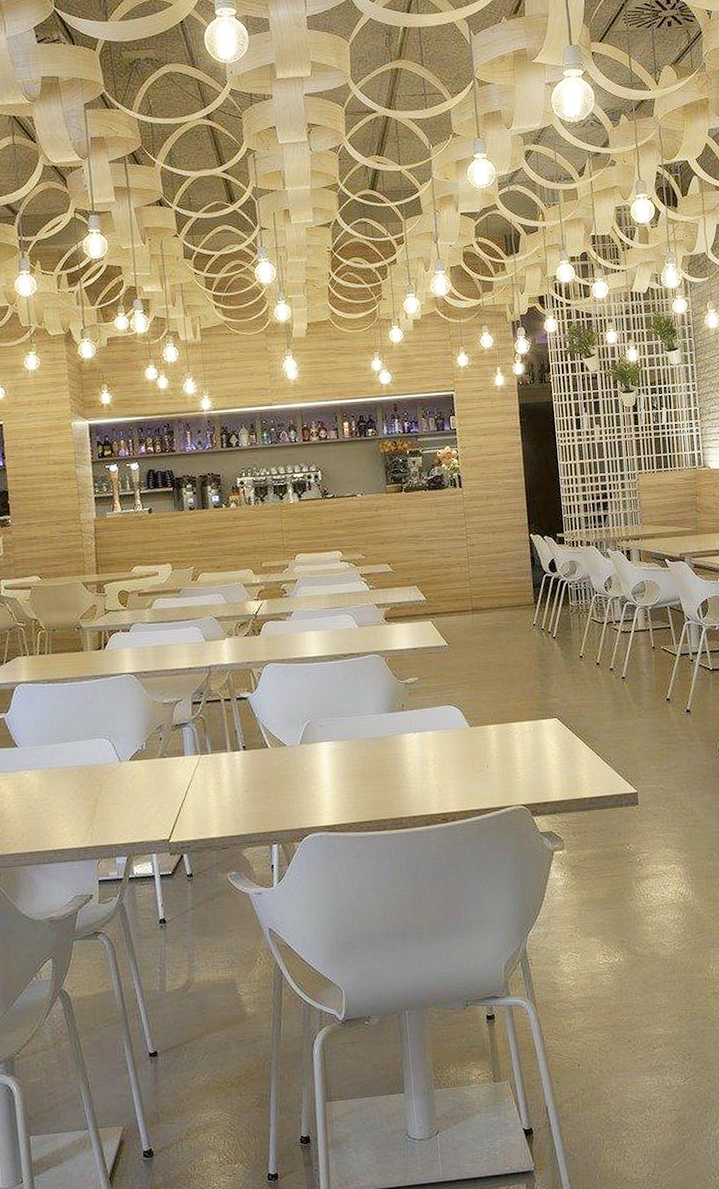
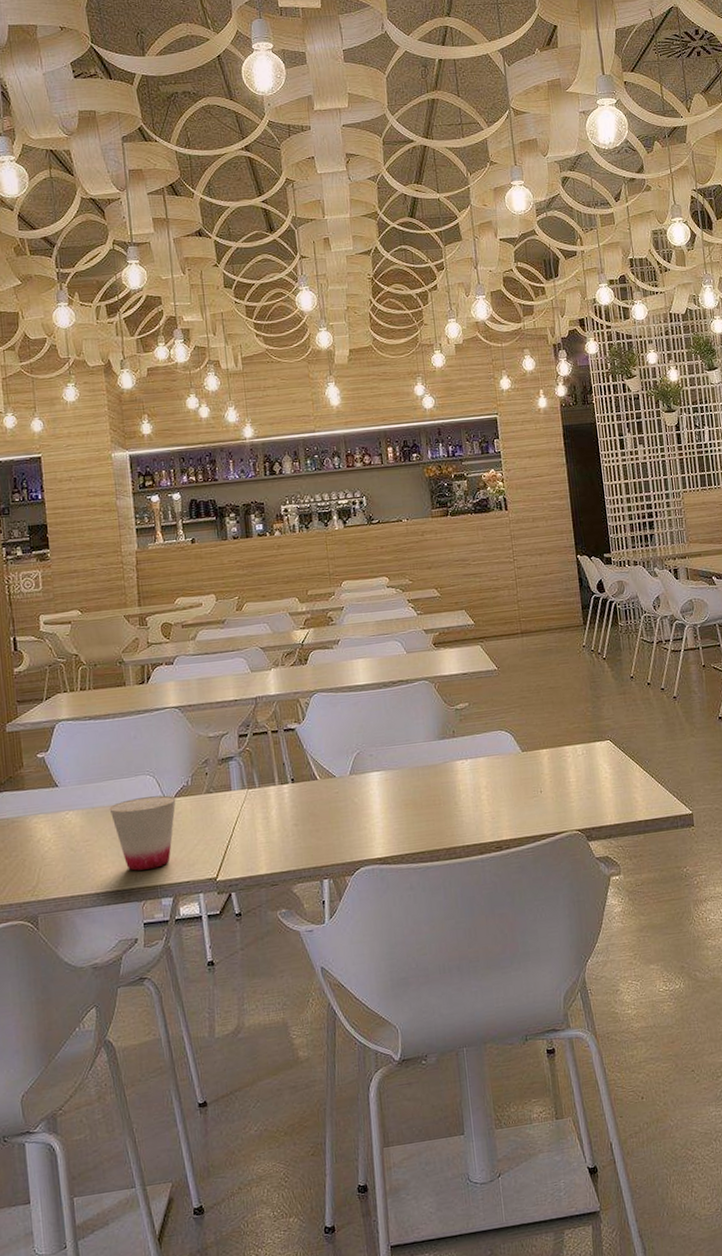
cup: none [66,758,131,830] -> present [109,795,176,871]

